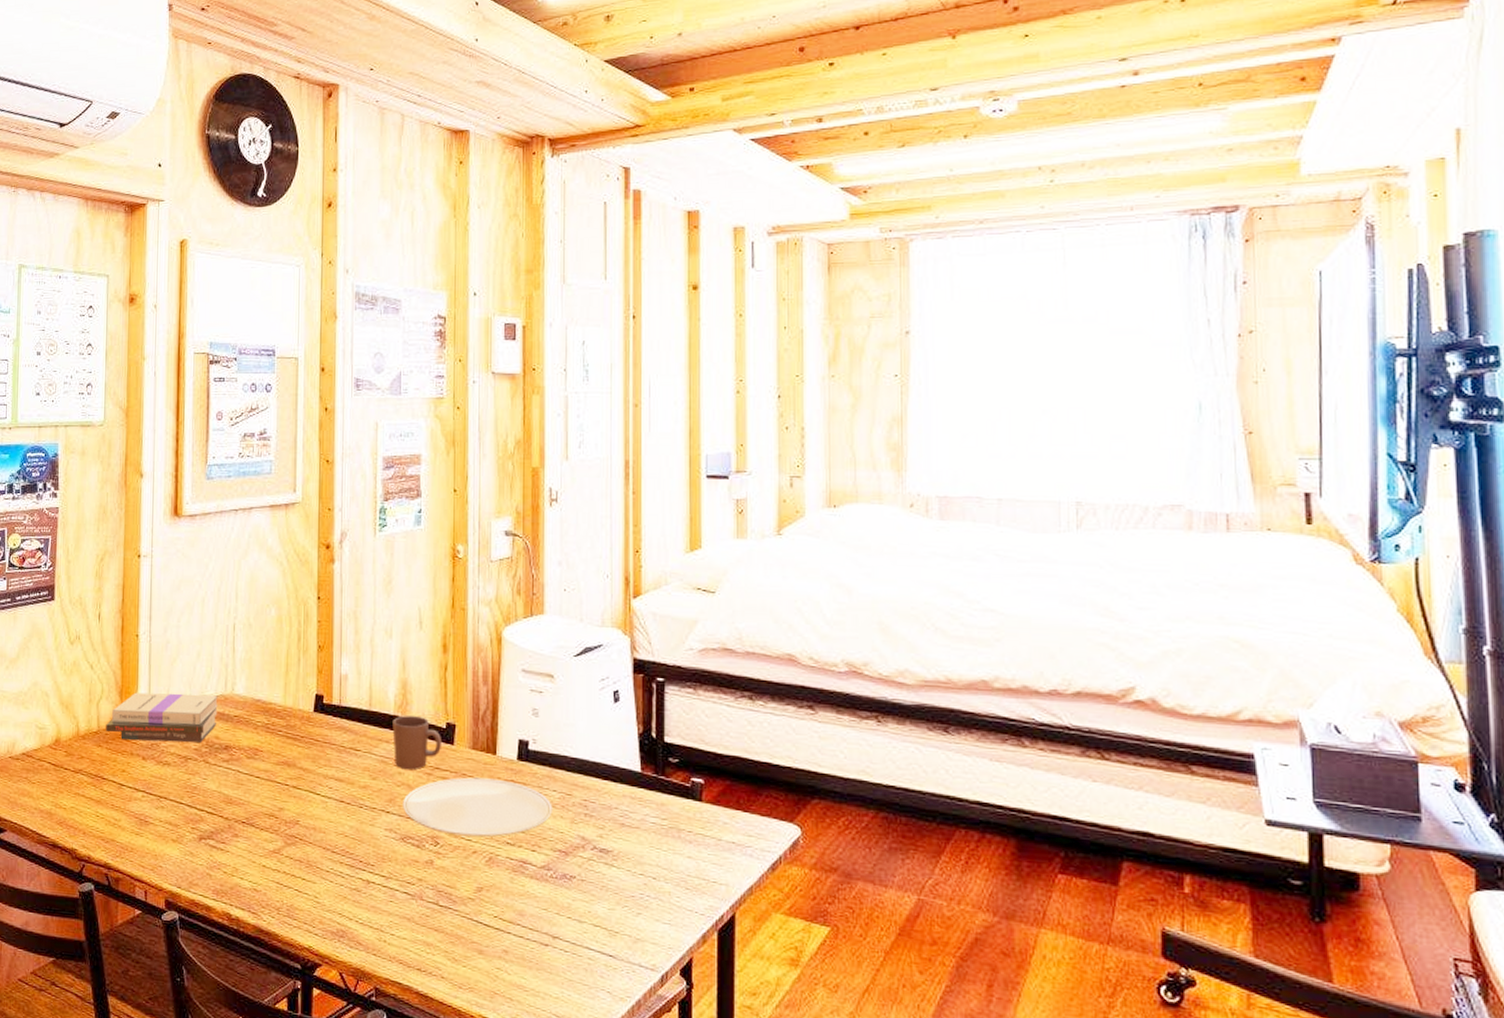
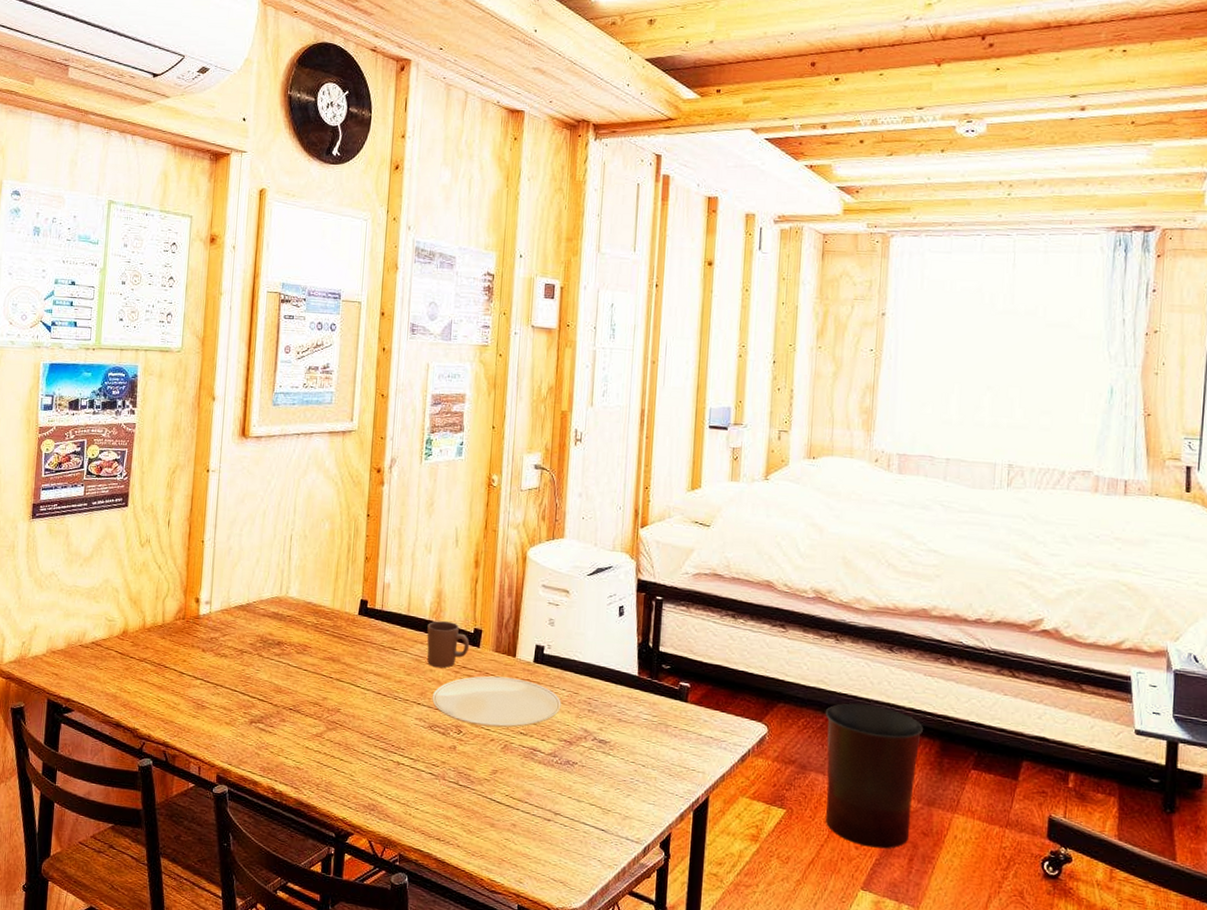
books: present [106,692,218,742] -> none [170,592,274,638]
waste bin: none [871,797,993,973] -> present [825,703,923,849]

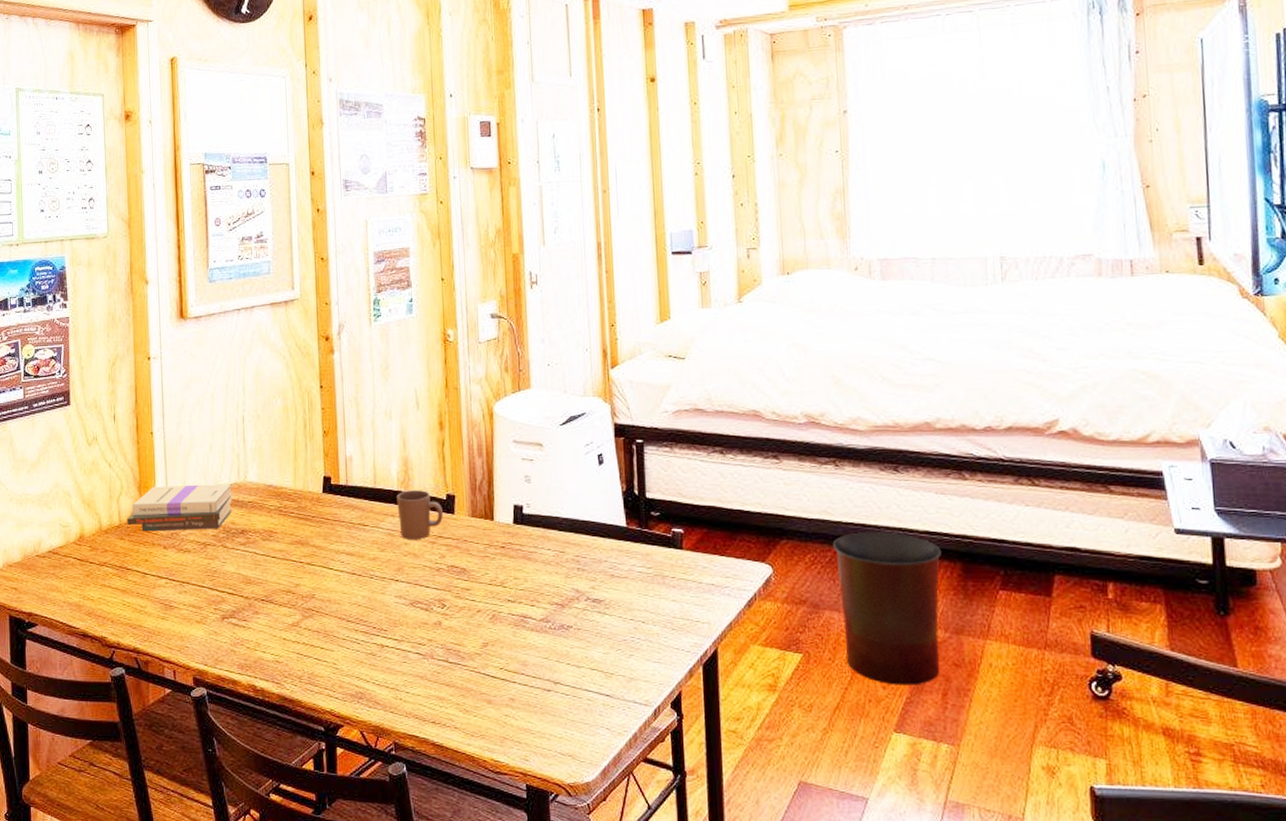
books: none [170,592,274,638] -> present [127,484,232,532]
plate: present [432,676,561,728] -> none [410,542,548,597]

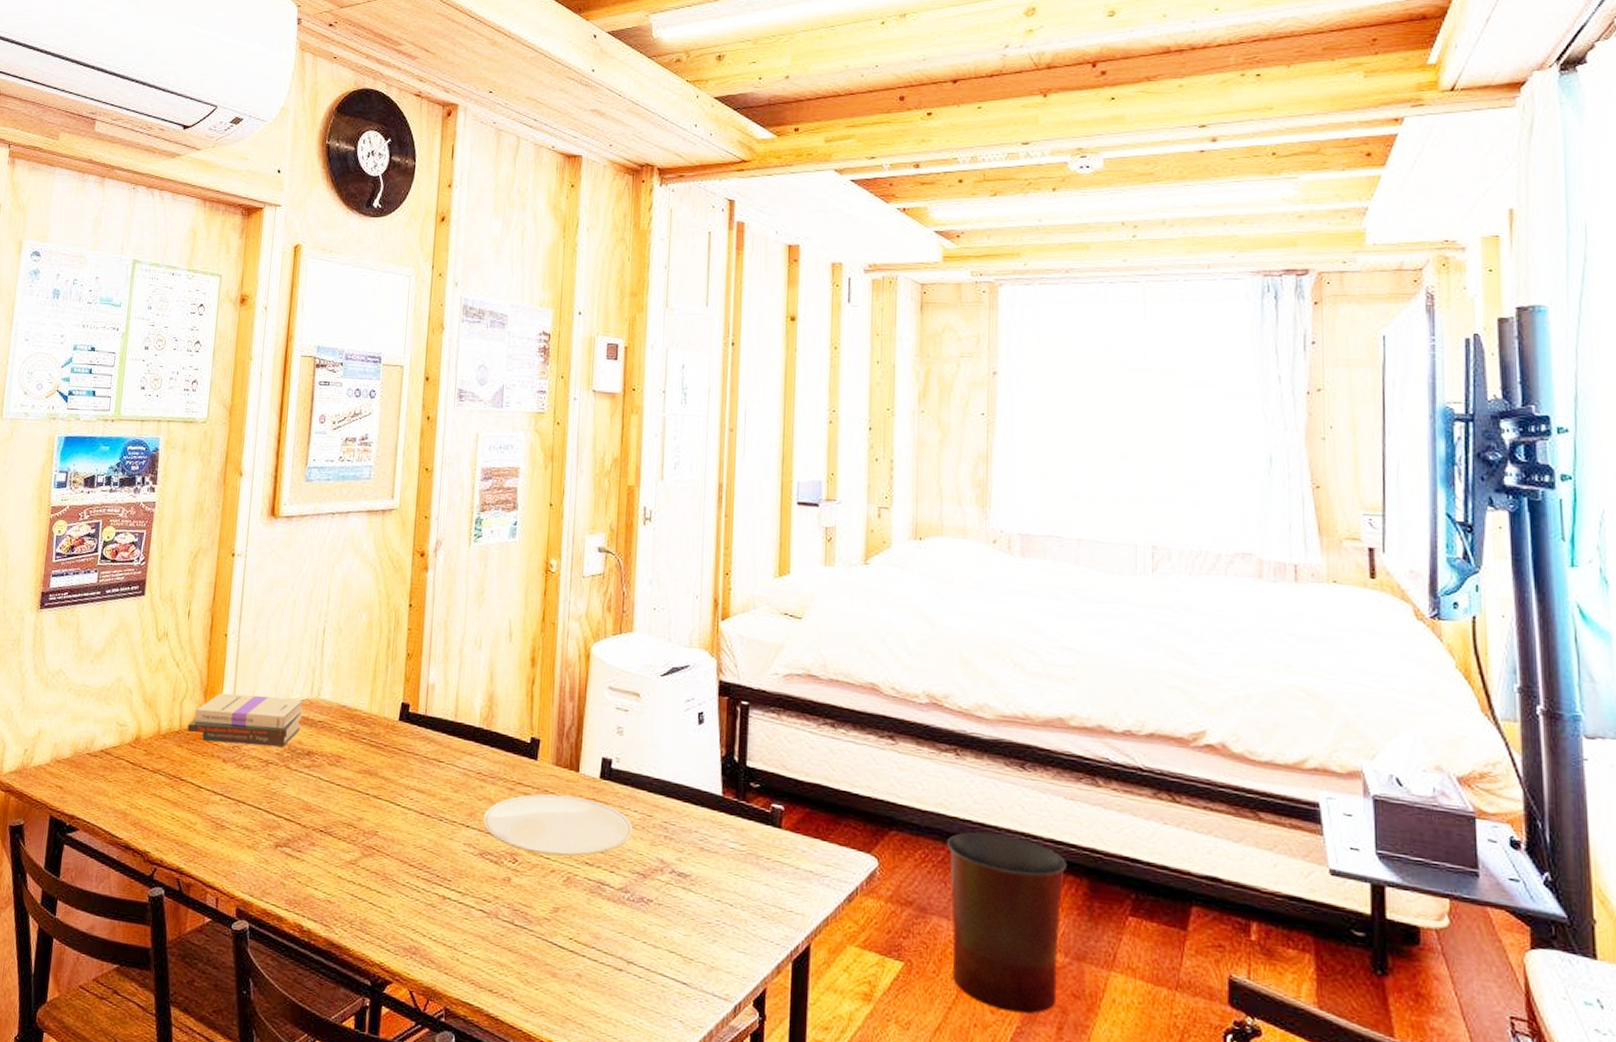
mug: present [396,490,444,539] -> none [476,728,526,784]
plate: none [410,542,548,597] -> present [483,794,633,857]

